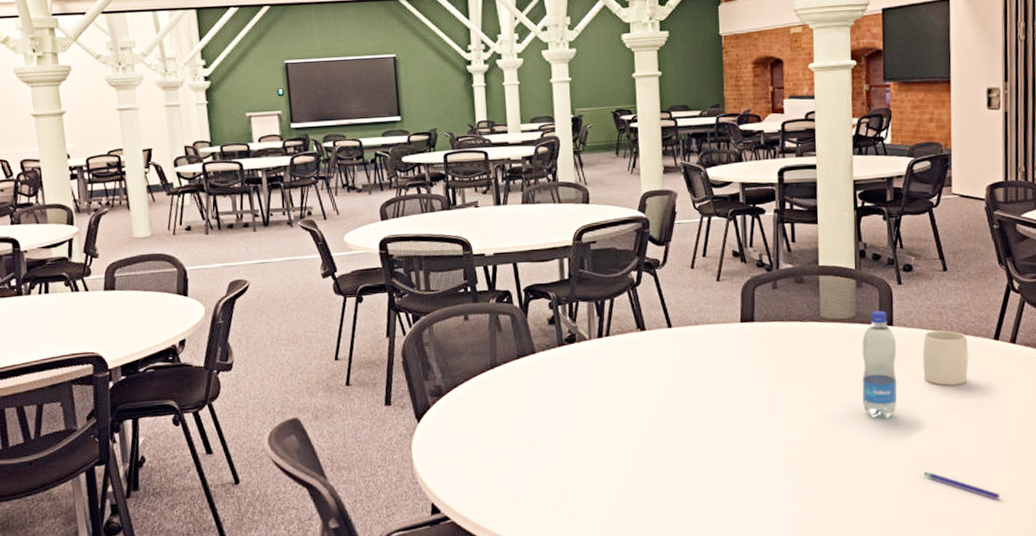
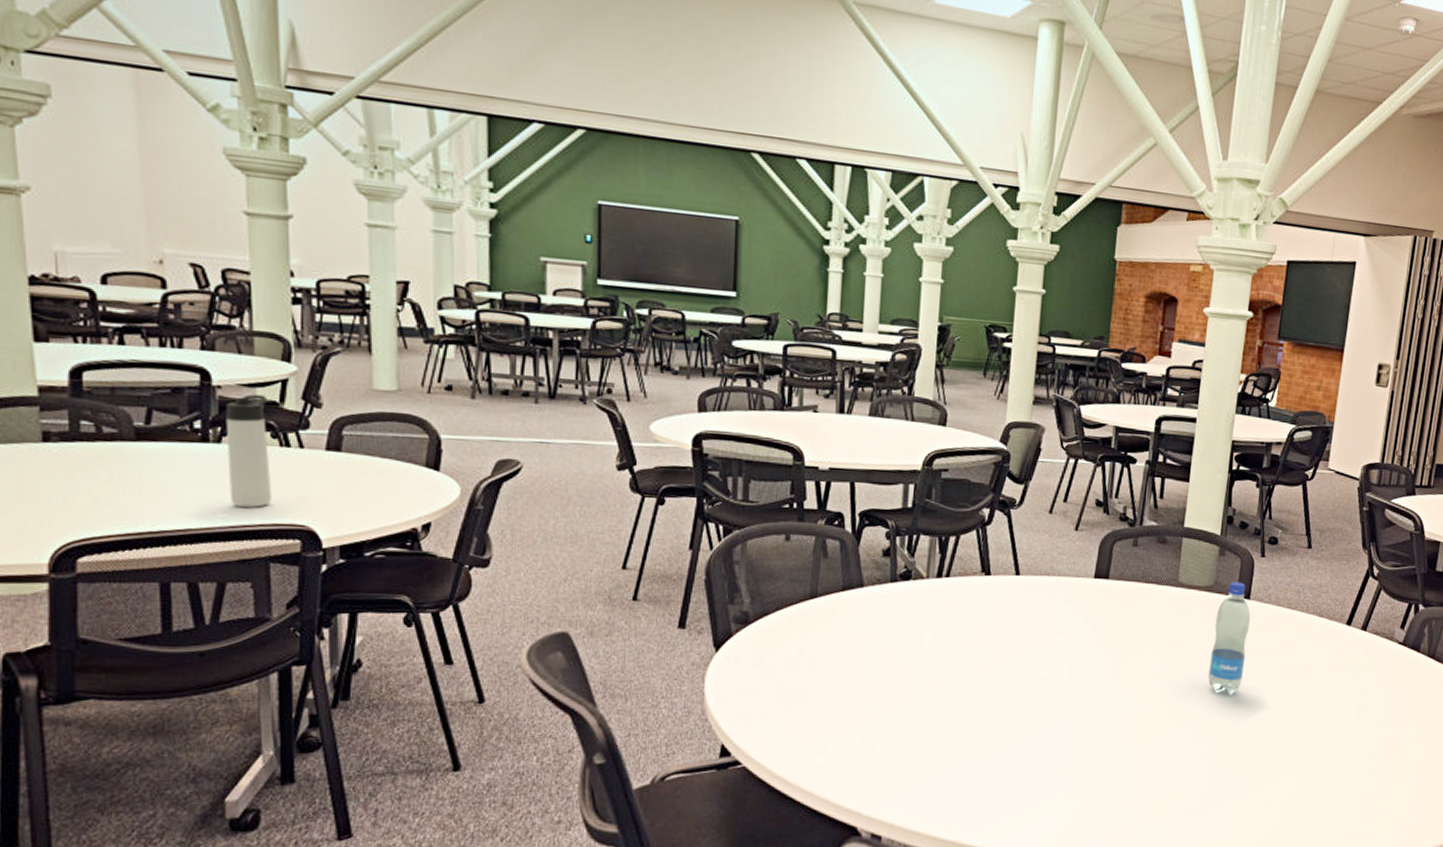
thermos bottle: none [31,253,70,344] -> present [226,394,272,508]
mug: present [922,330,969,386] -> none [1272,609,1321,668]
pen: present [923,472,1000,499] -> none [1258,753,1328,787]

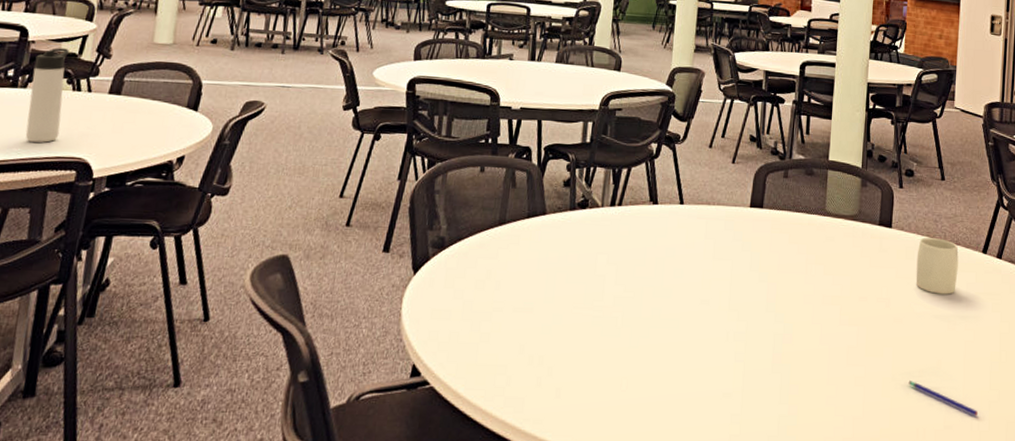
bottle: present [1208,581,1251,695] -> none [857,211,894,321]
pen: none [1258,753,1328,787] -> present [908,381,978,416]
mug: none [1272,609,1321,668] -> present [916,238,959,295]

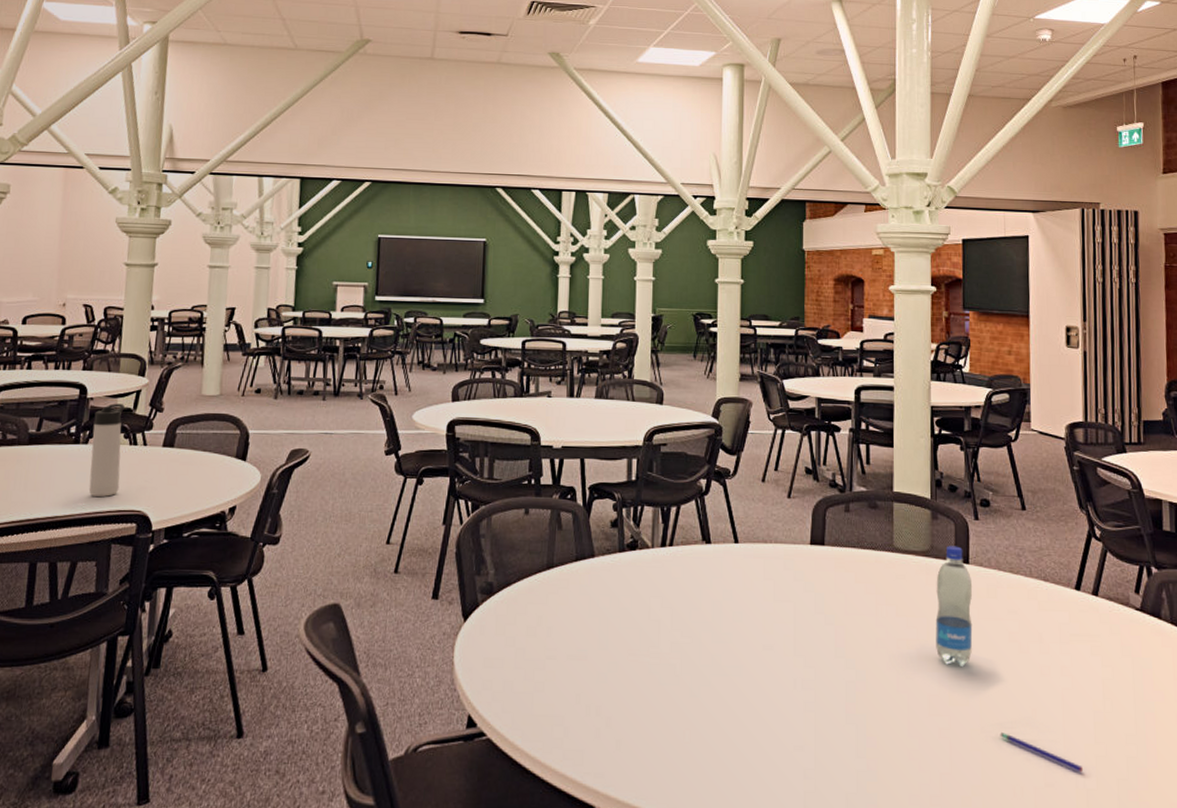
bottle: none [857,211,894,321] -> present [935,546,973,667]
mug: present [916,238,959,295] -> none [999,574,1048,637]

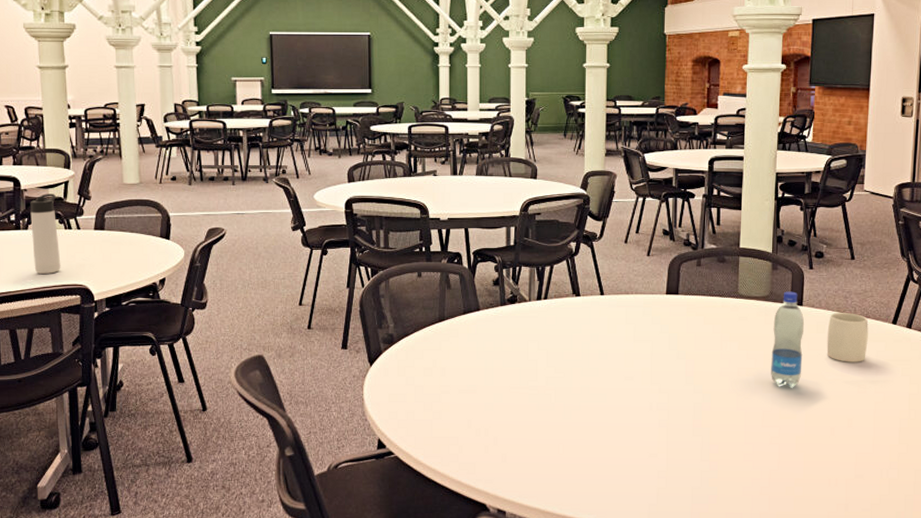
mug: none [999,574,1048,637] -> present [827,313,869,362]
pen: present [1000,732,1083,773] -> none [820,438,887,466]

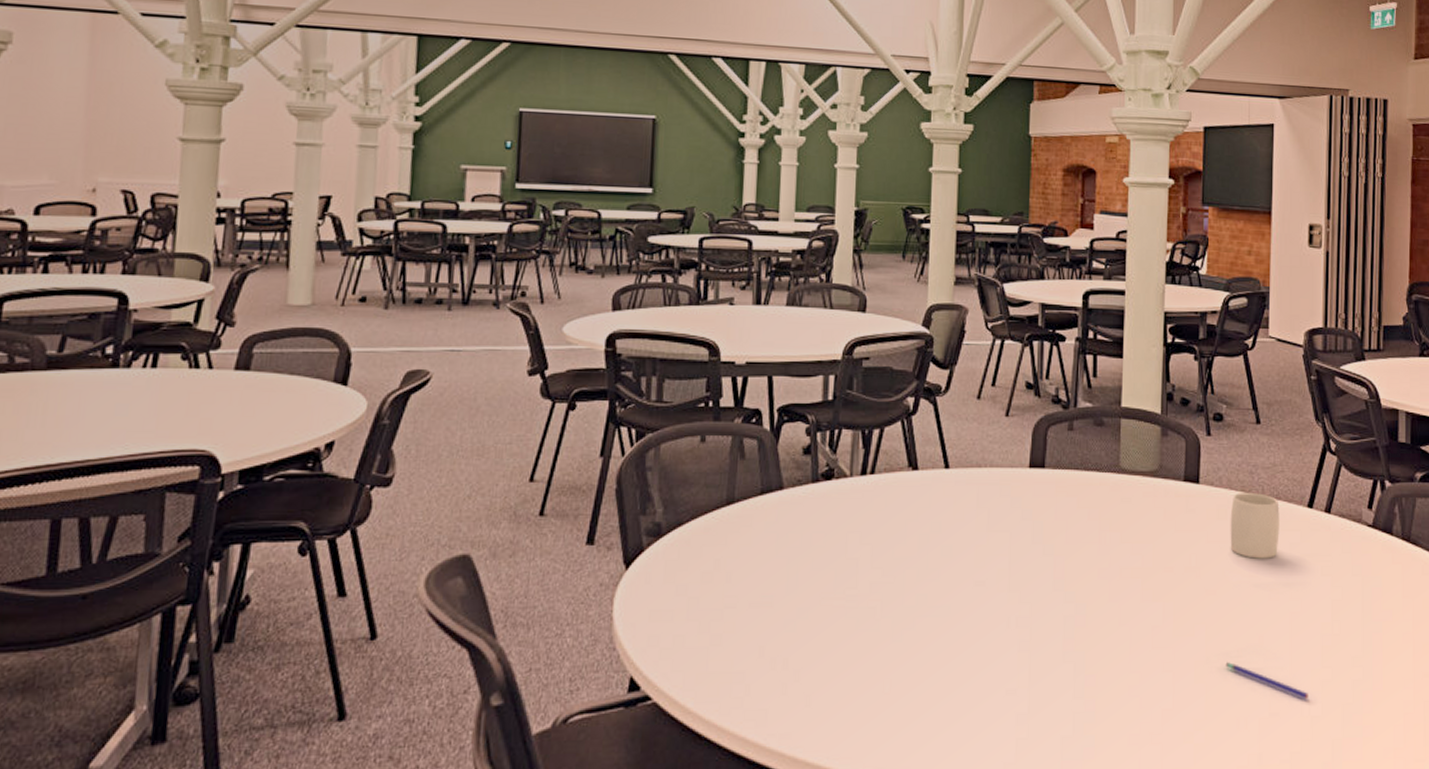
thermos bottle: present [30,194,61,275] -> none [133,316,182,435]
bottle: present [771,291,805,388] -> none [1162,464,1202,594]
pen: none [820,438,887,466] -> present [1225,662,1308,700]

